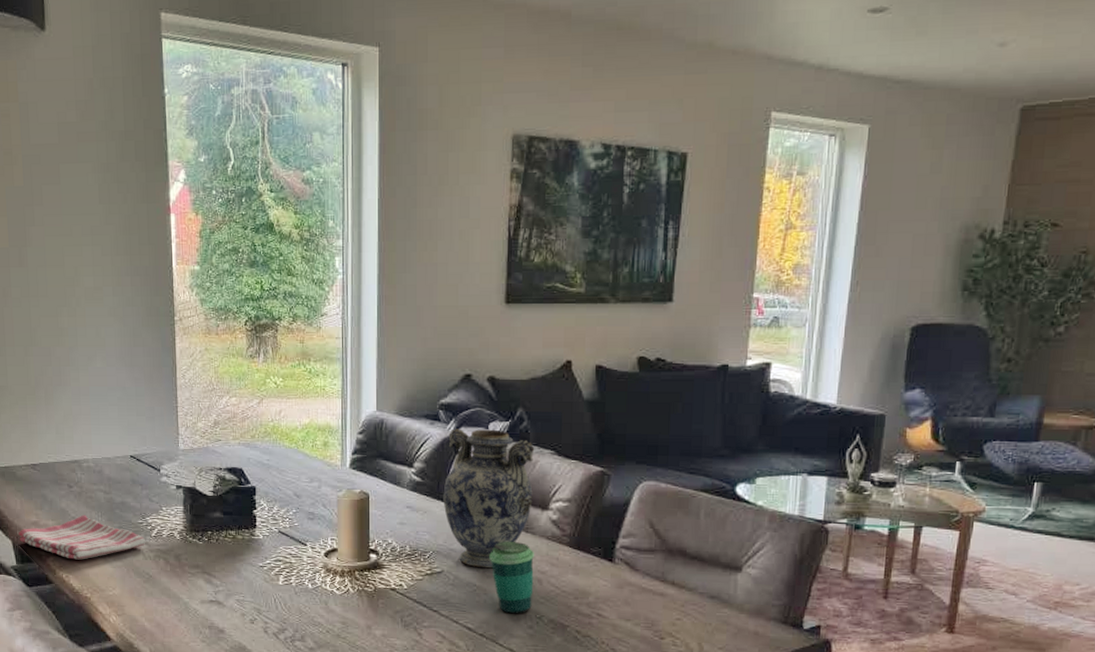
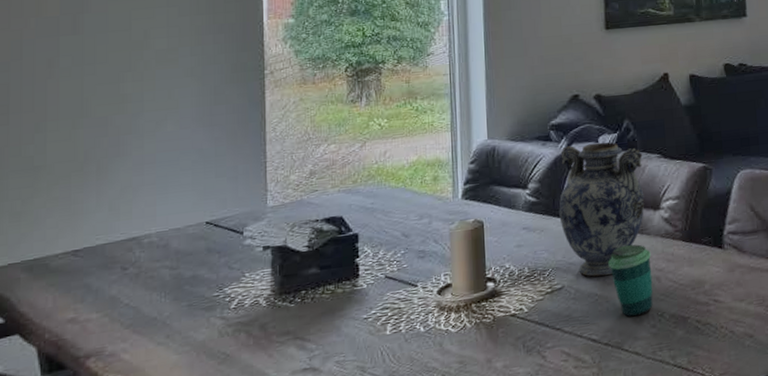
dish towel: present [18,515,146,560] -> none [47,298,223,355]

